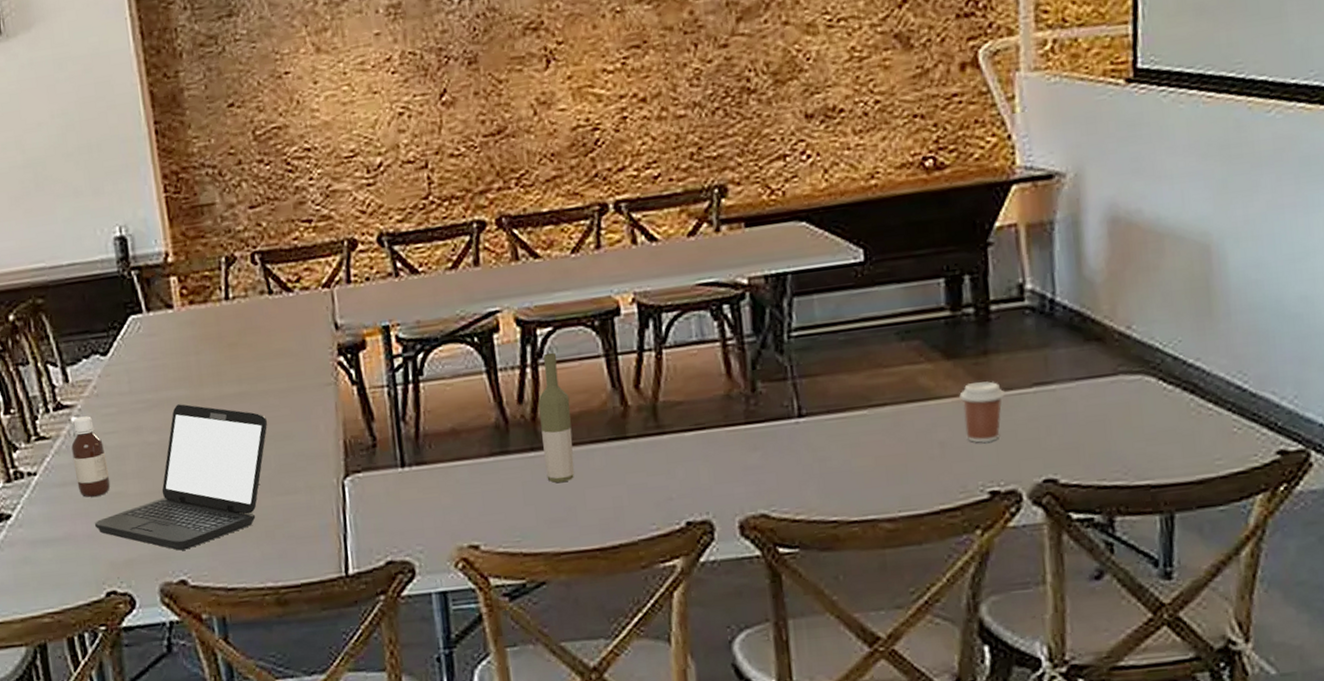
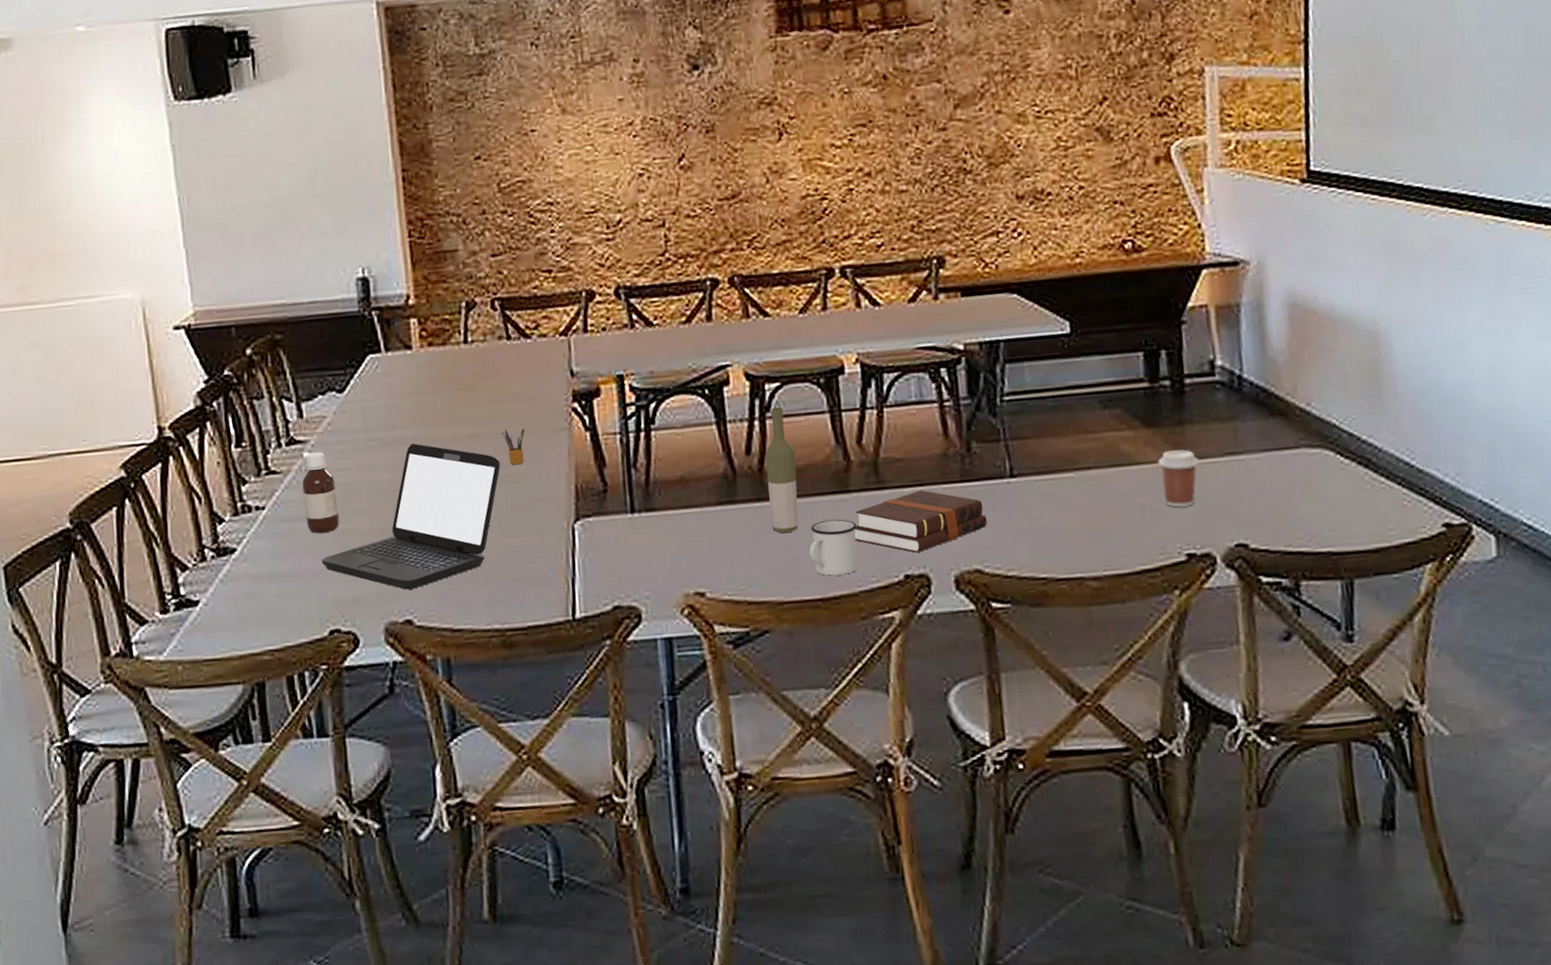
pencil box: none [266,384,291,423] -> present [501,427,525,465]
mug: none [586,466,637,525] -> present [809,519,858,576]
hardback book: none [633,433,774,499] -> present [854,490,987,553]

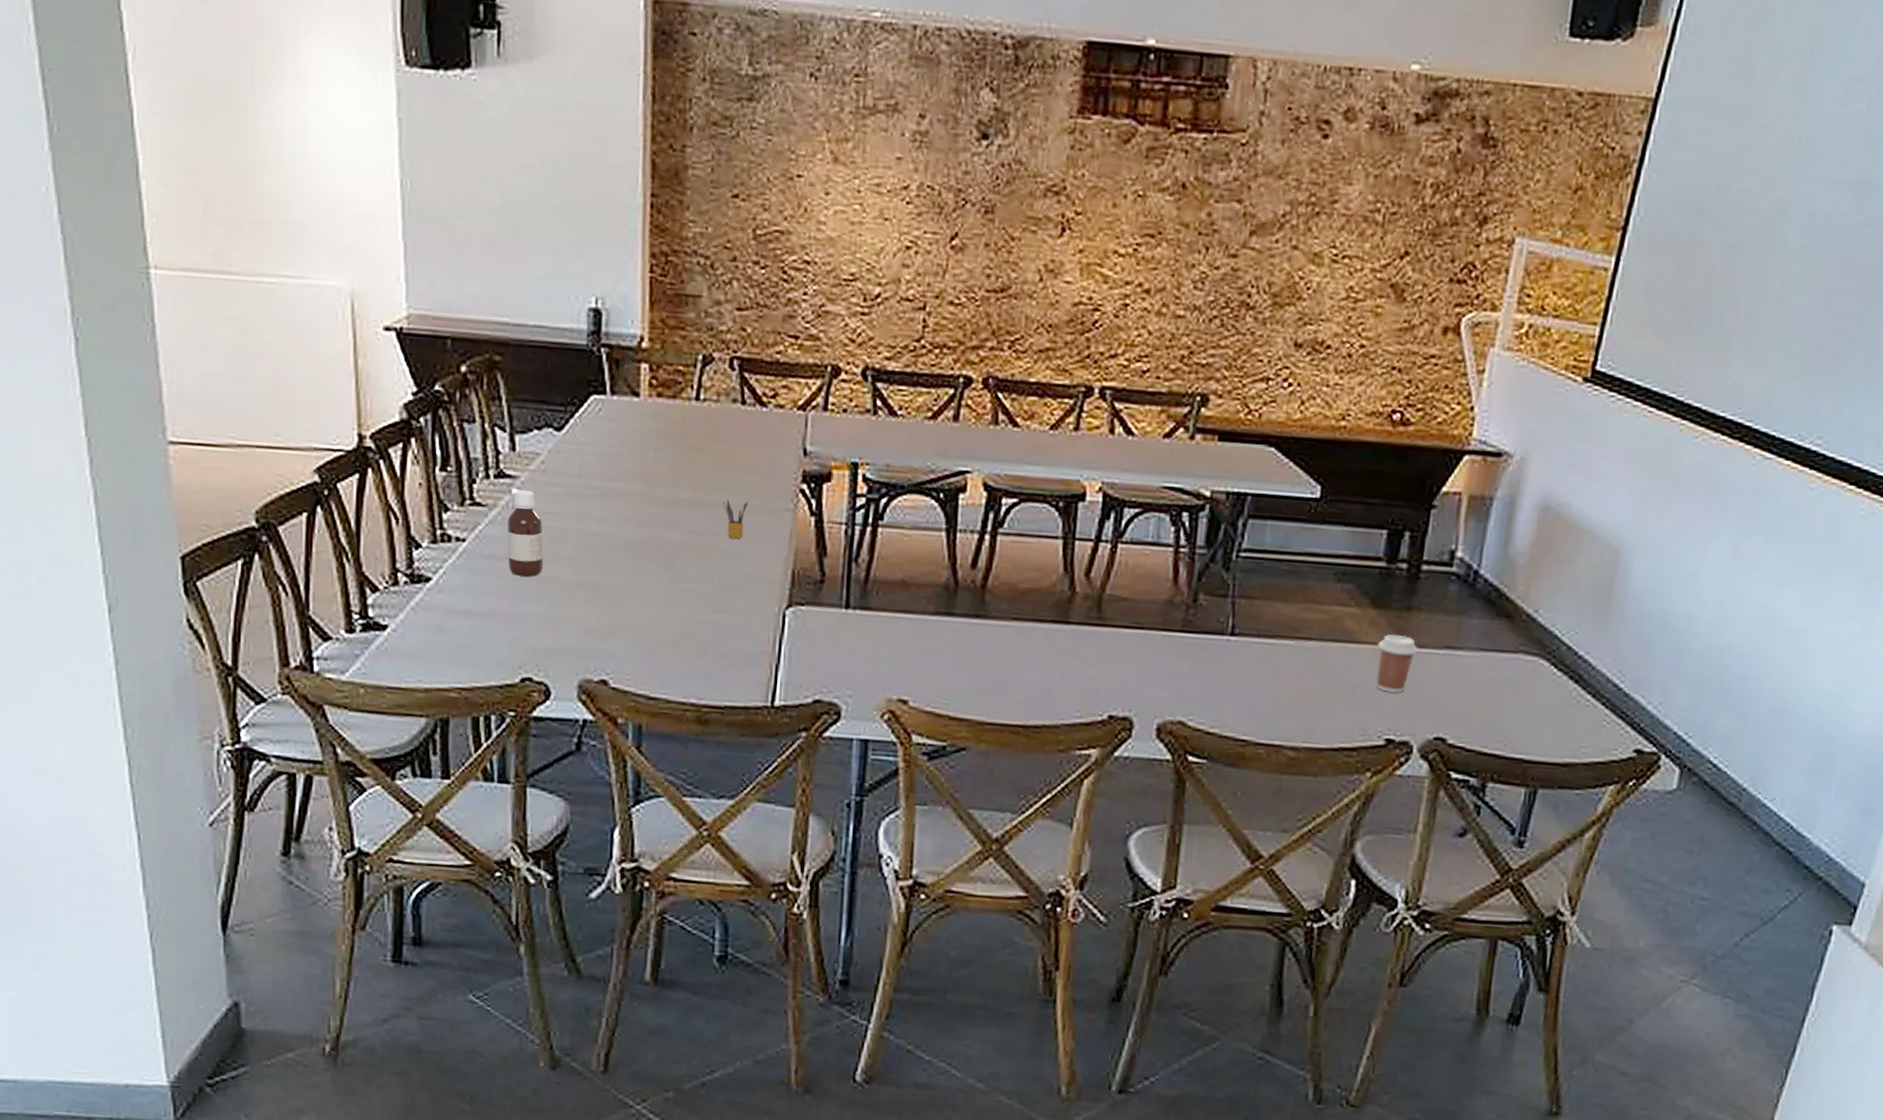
laptop: present [321,443,501,590] -> none [519,498,719,650]
bottle: present [765,407,799,534] -> none [985,524,1022,655]
mug: present [809,519,858,576] -> none [1018,647,1071,706]
hardback book: present [854,490,987,553] -> none [1066,633,1200,695]

